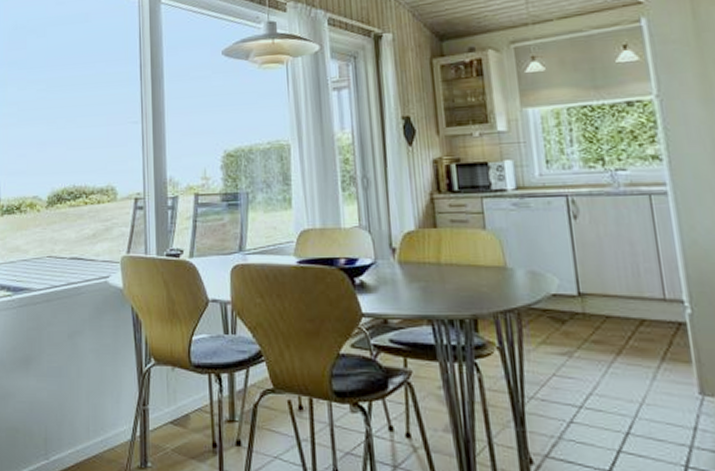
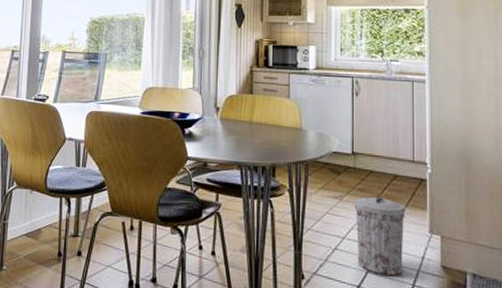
trash can: none [590,350,669,456] -> present [355,196,405,277]

